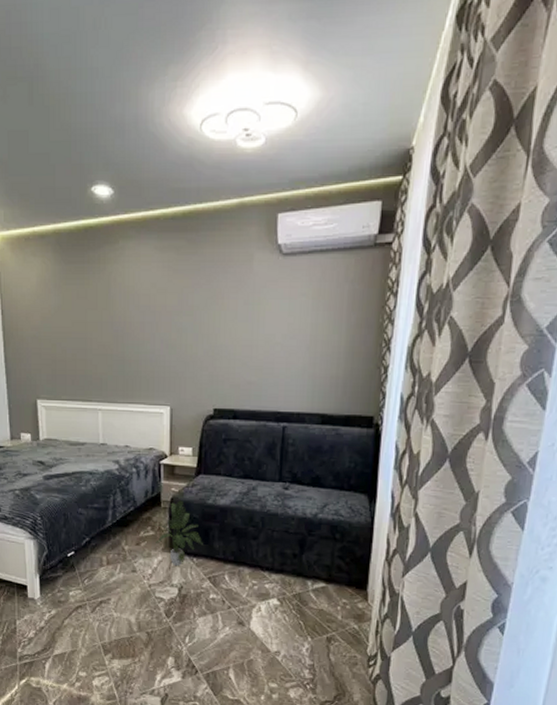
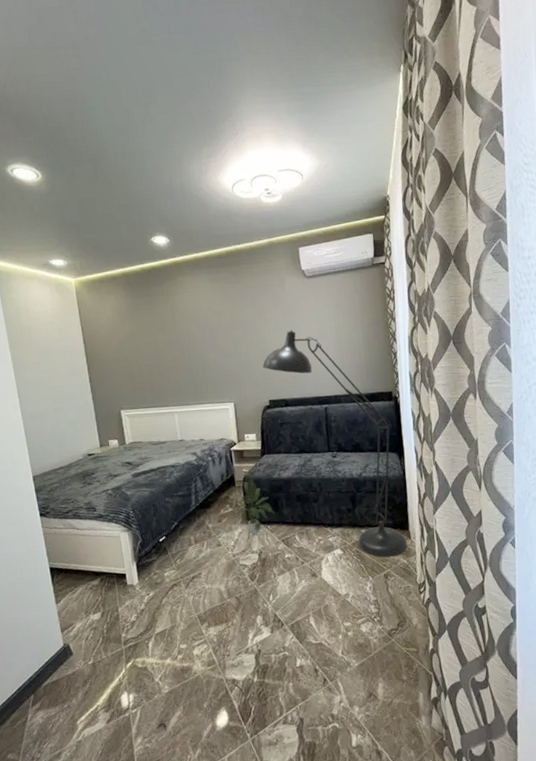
floor lamp: none [211,322,366,619] -> present [262,330,408,558]

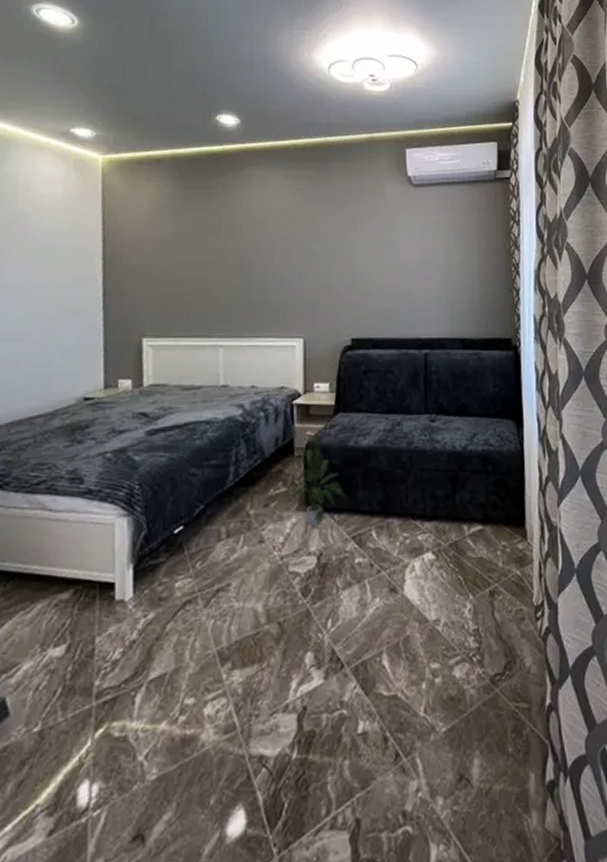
floor lamp: present [262,330,408,558] -> none [347,249,523,567]

